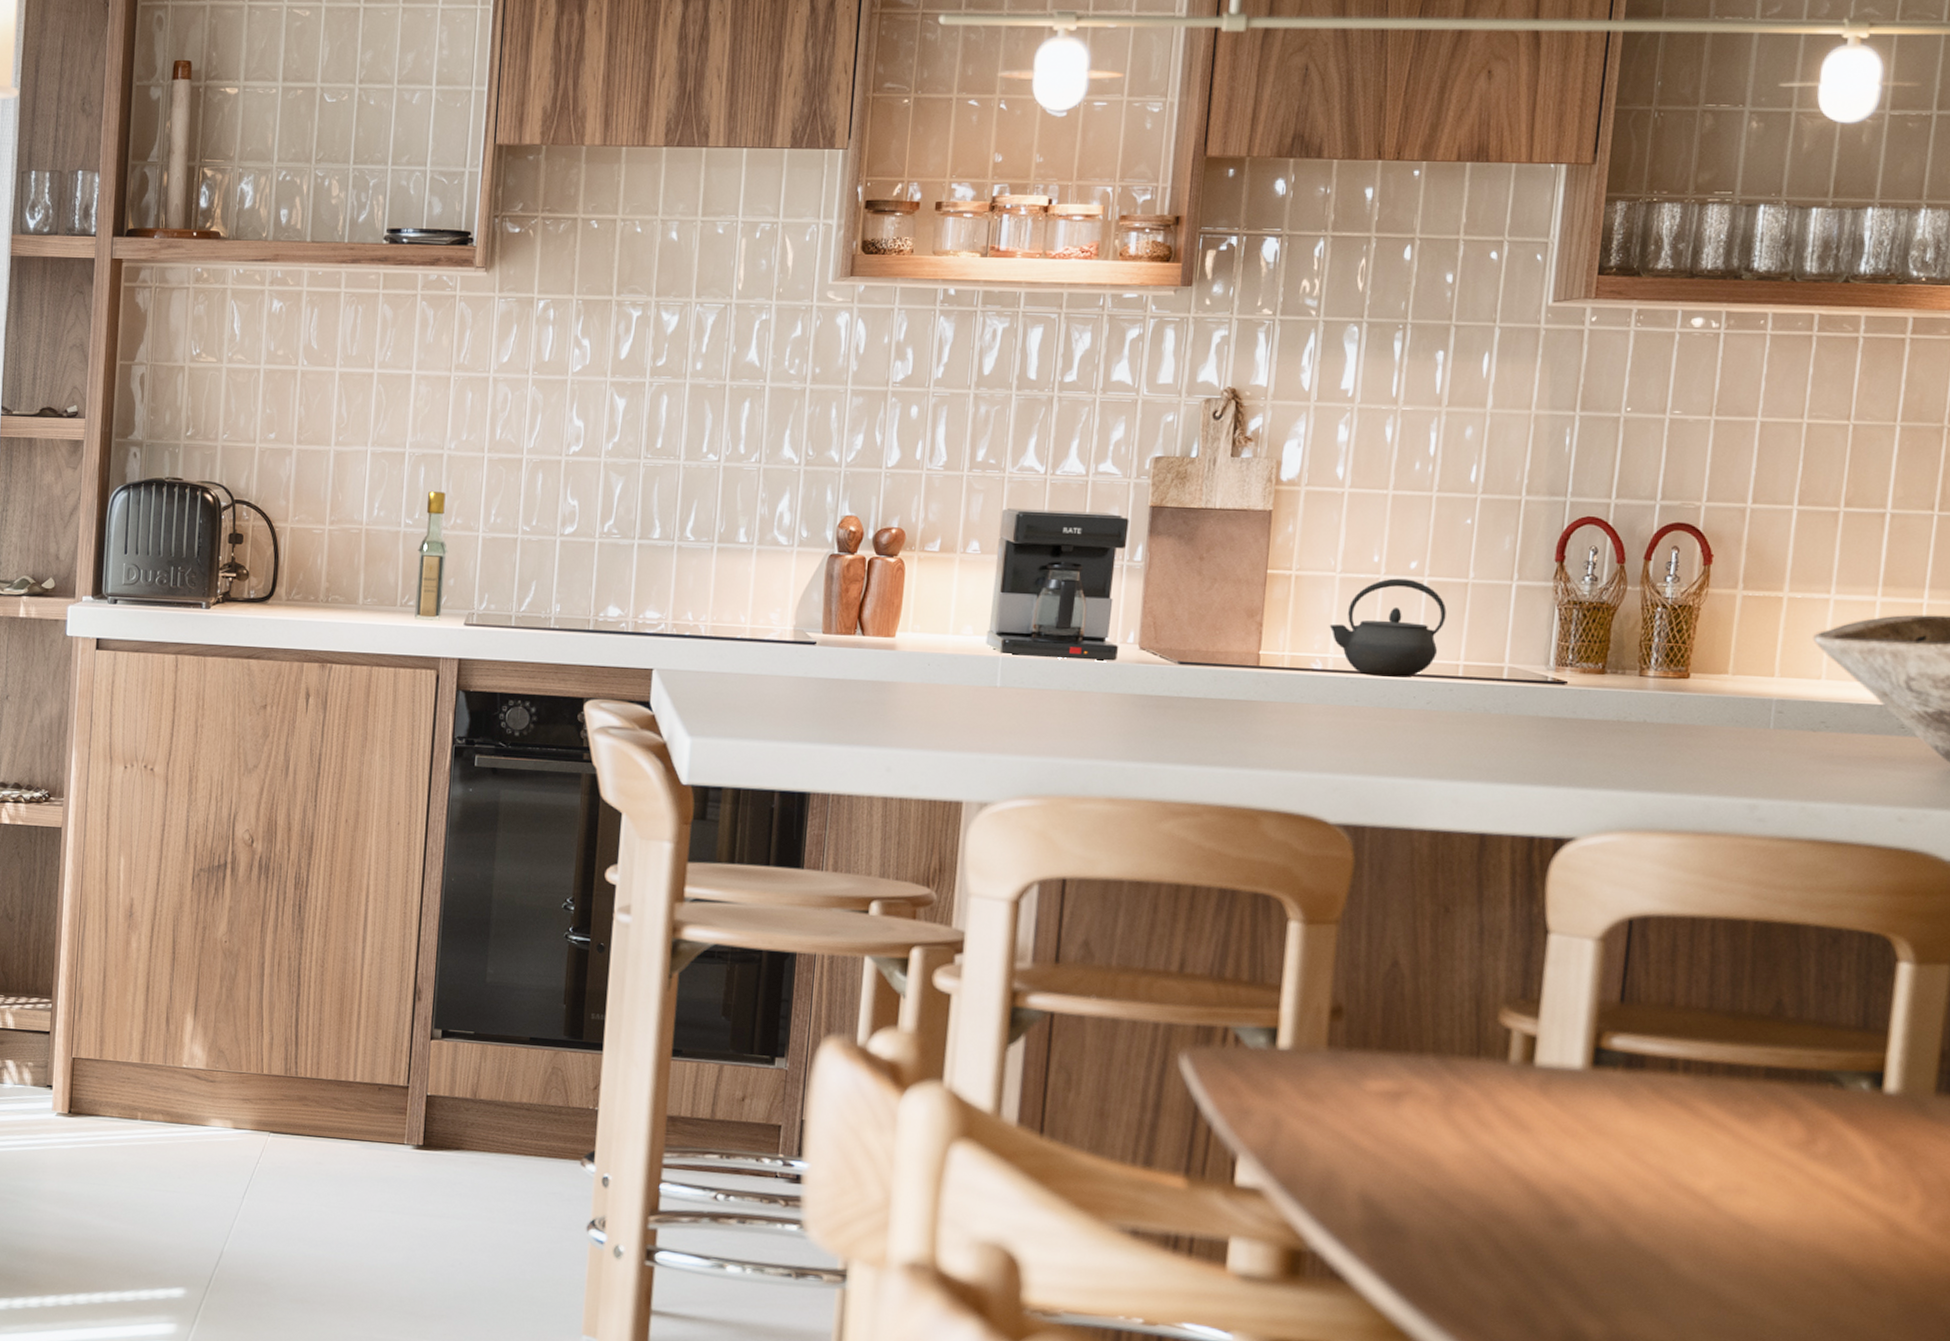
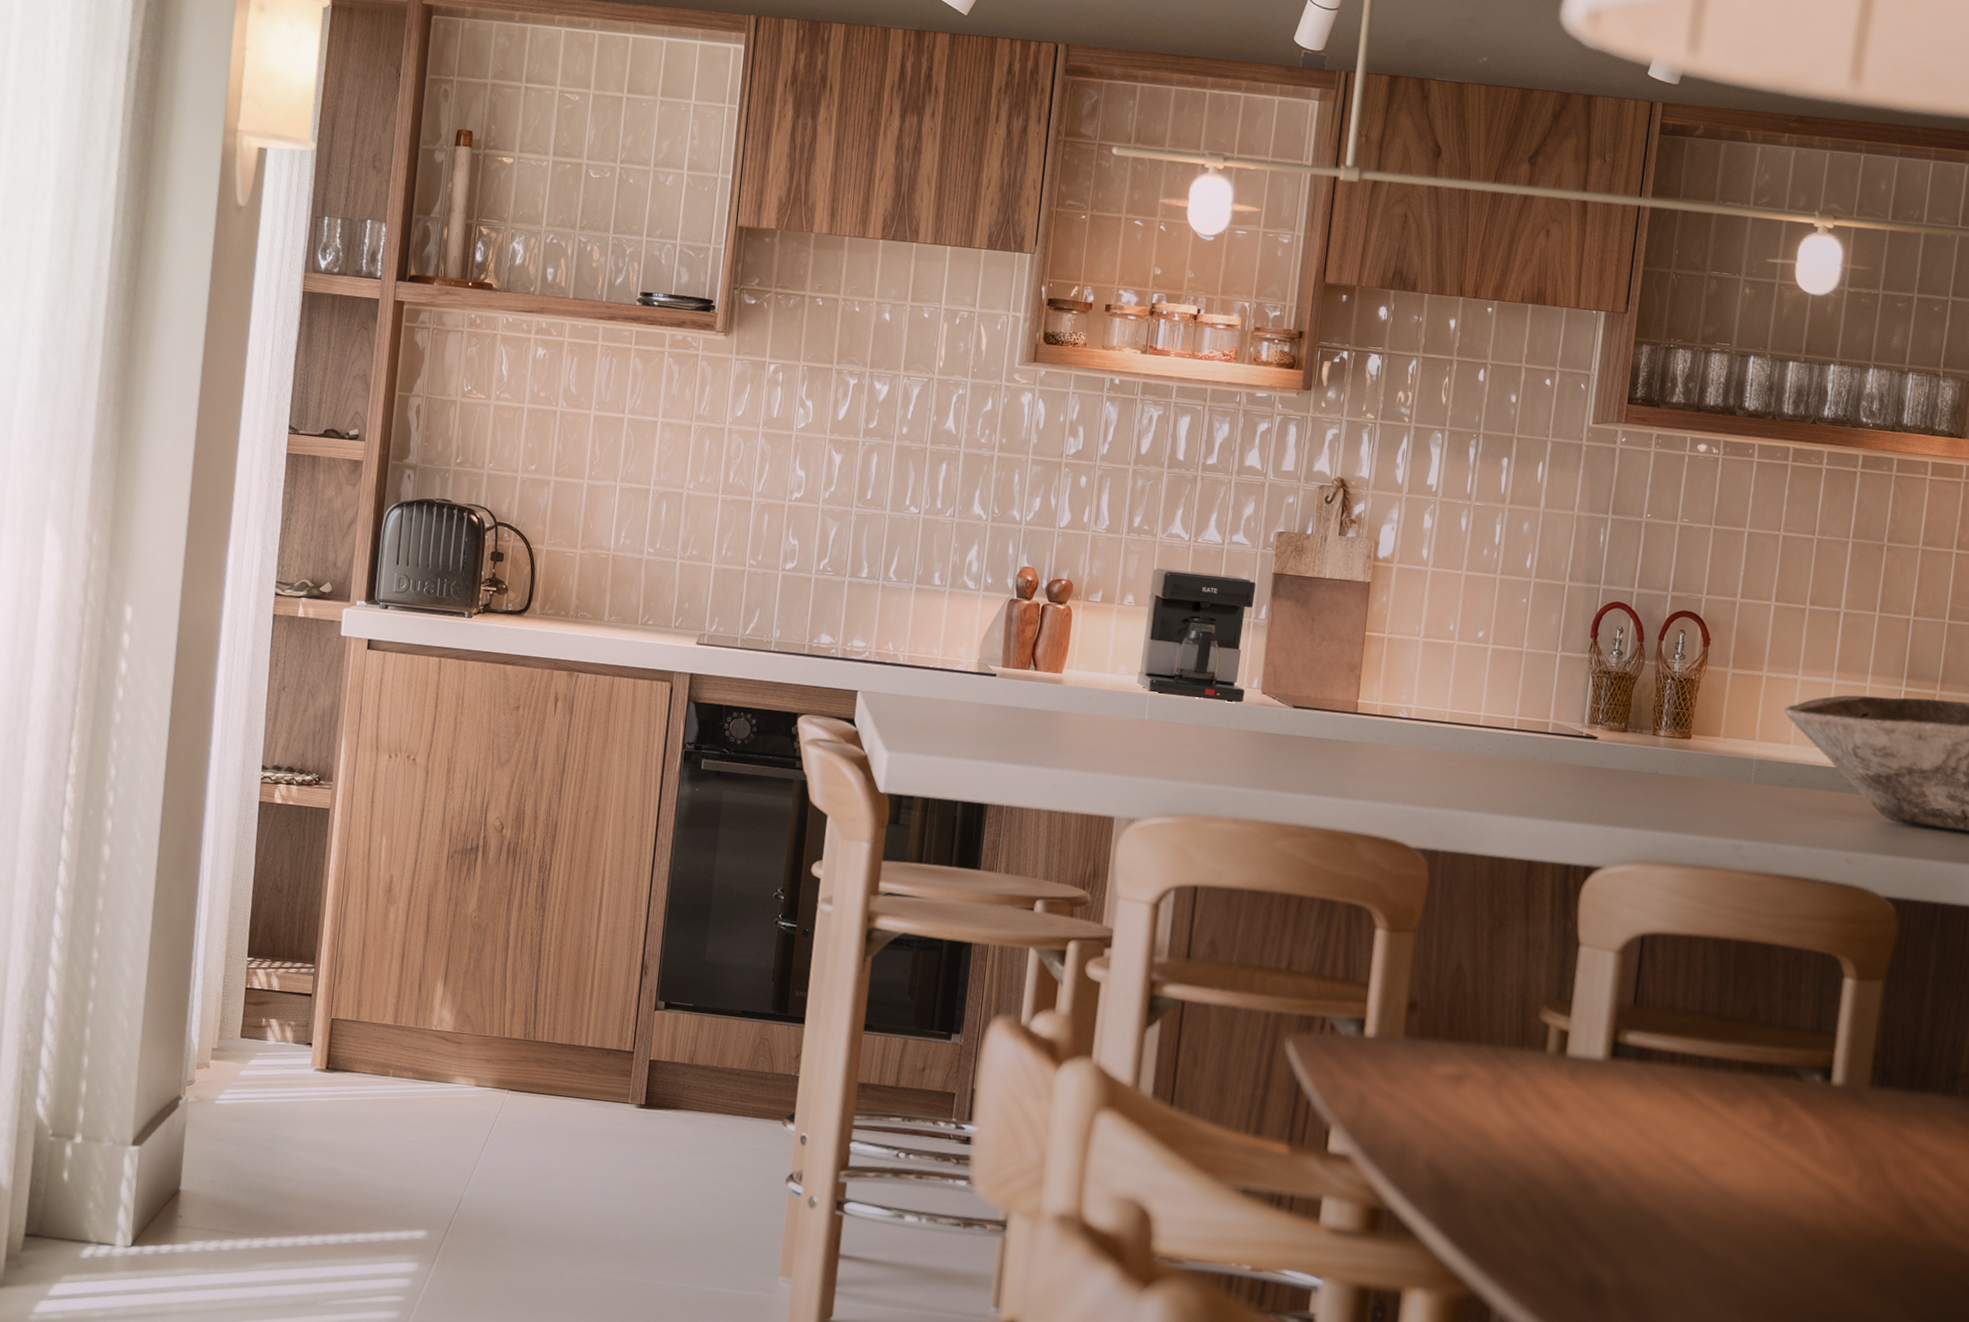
bottle: present [415,492,449,621] -> none [653,525,685,639]
kettle: present [1329,578,1447,677] -> none [1413,644,1506,728]

